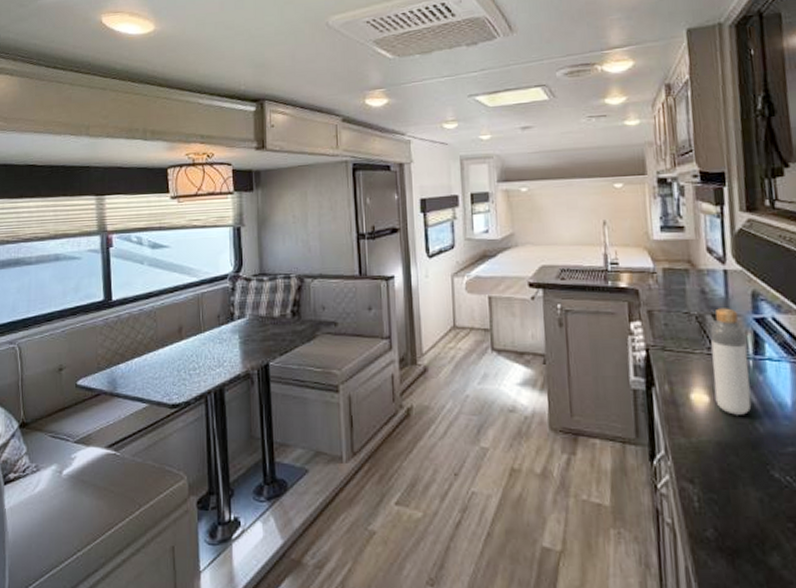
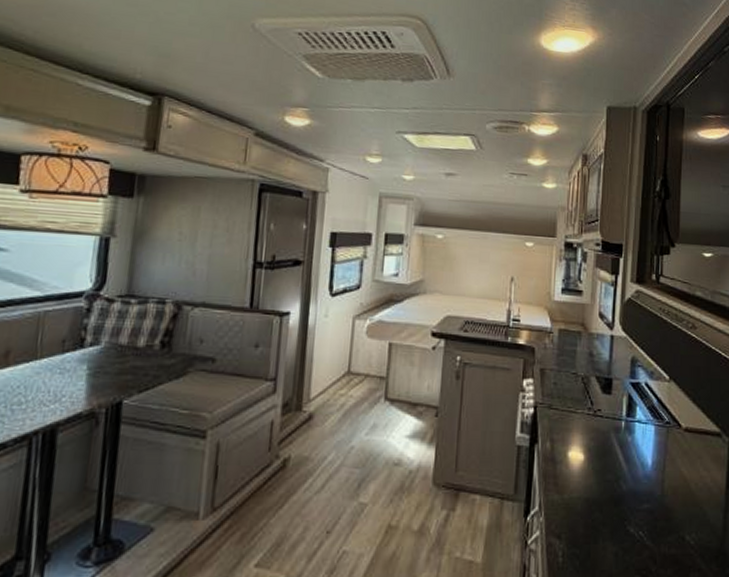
bottle: present [710,308,752,415] -> none [589,371,622,473]

